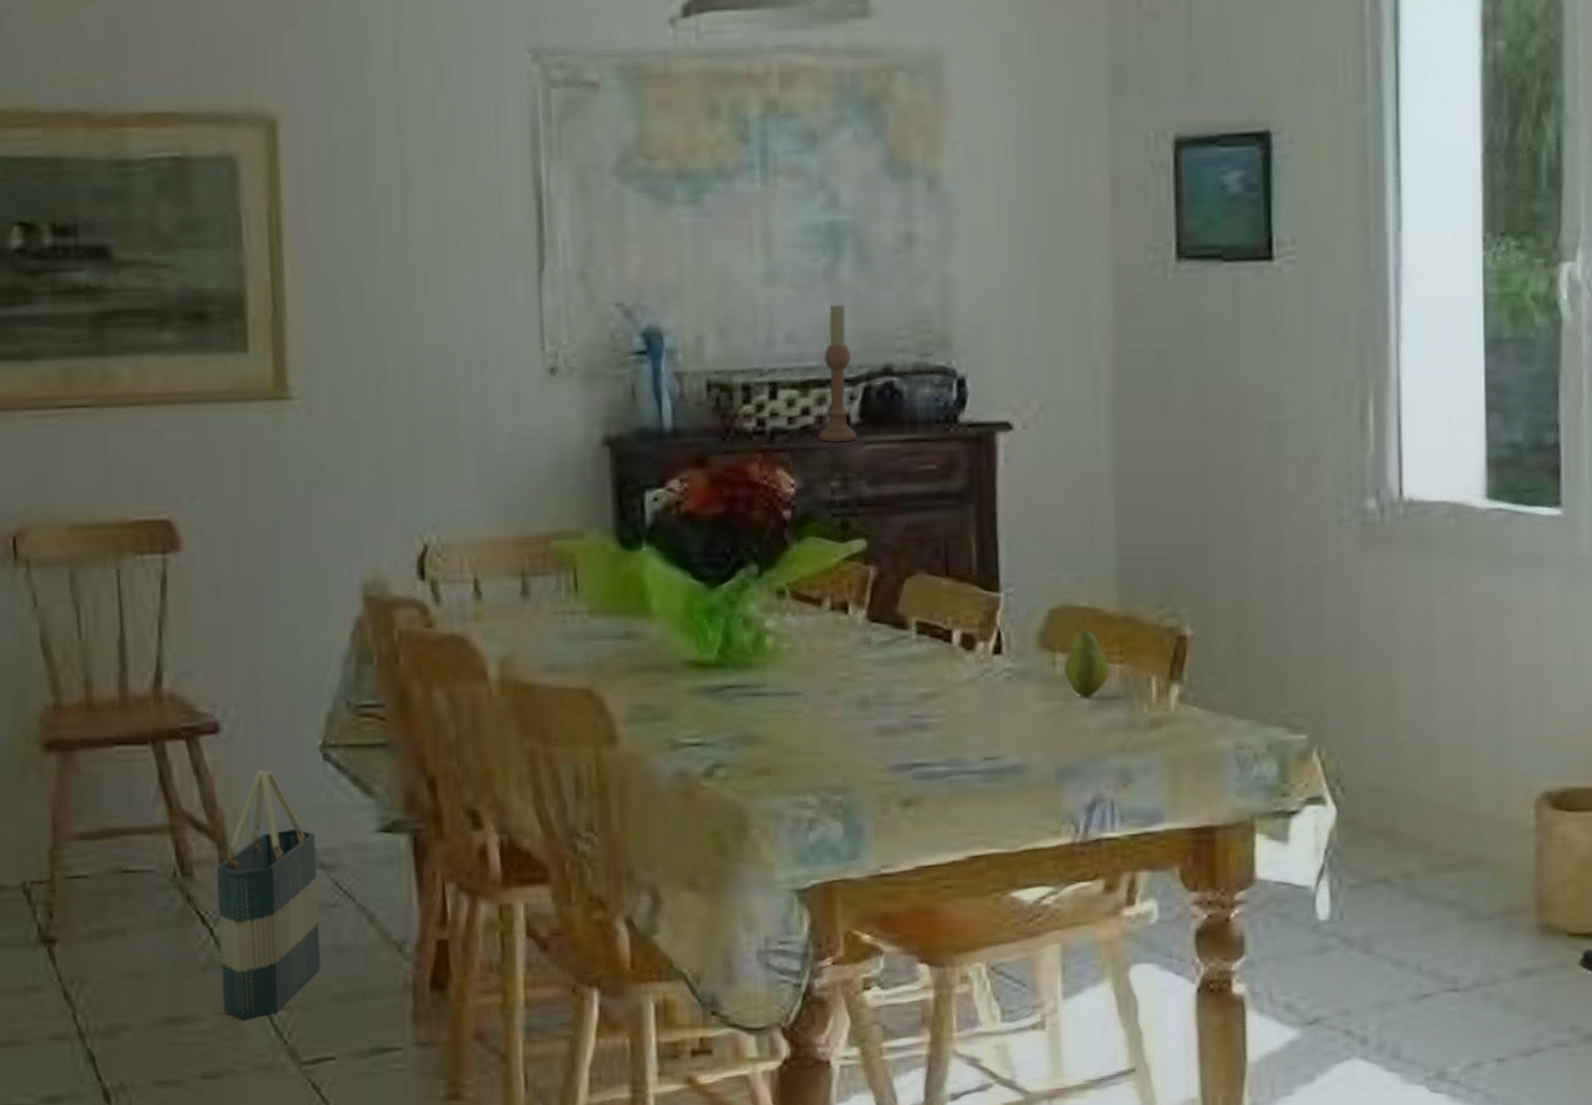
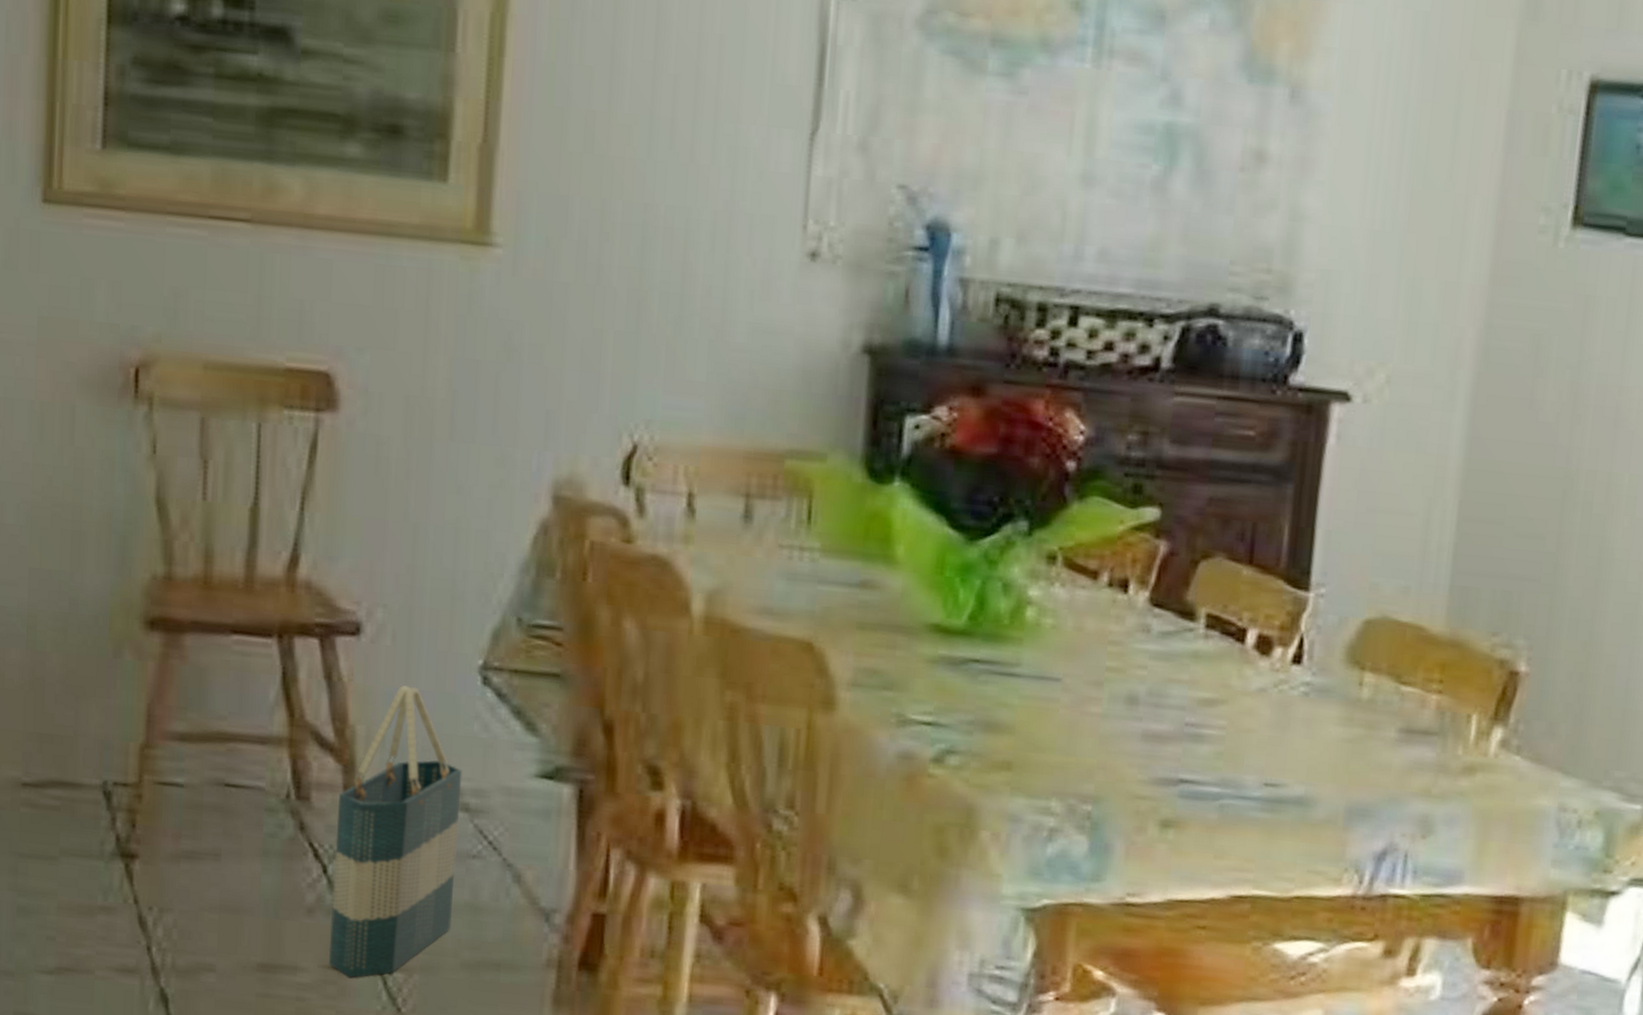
candlestick: present [818,303,858,443] -> none [1120,222,1173,390]
fruit: present [1064,625,1109,699] -> none [1372,643,1425,730]

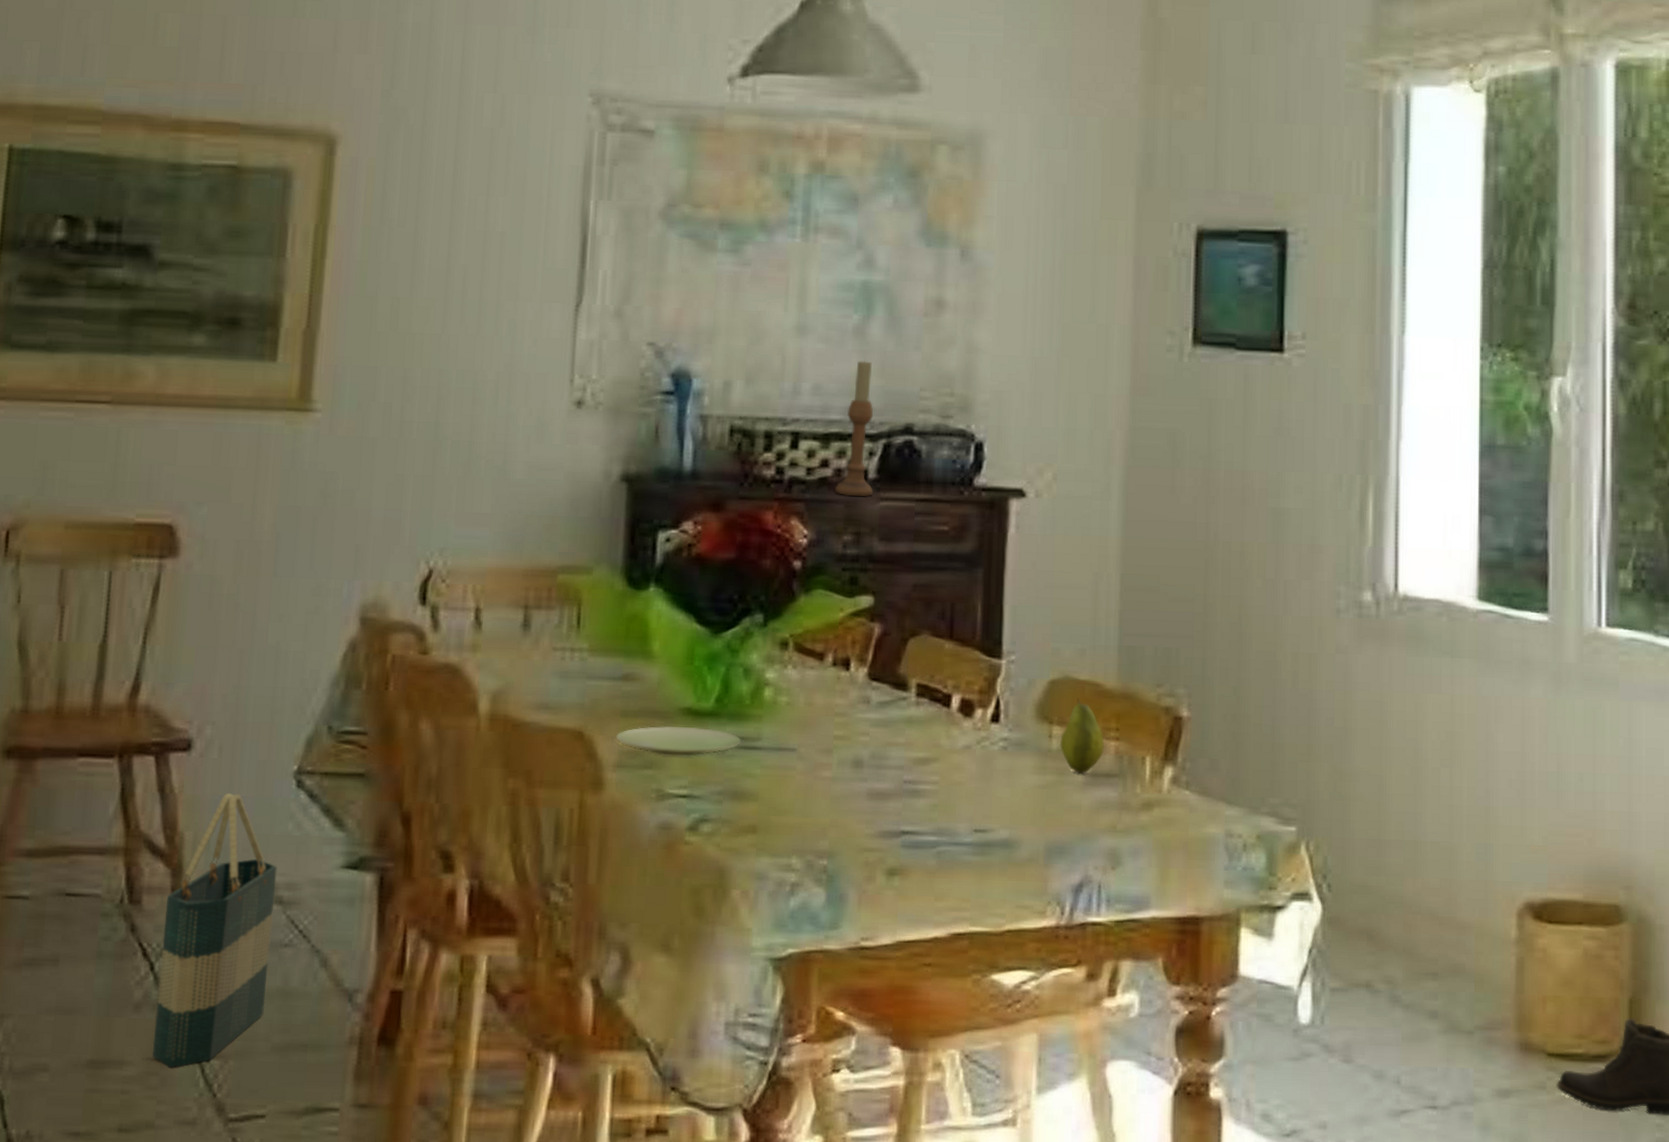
plate: none [851,642,998,679] -> present [616,725,742,756]
candlestick: none [1120,222,1173,390] -> present [835,360,874,497]
fruit: none [1372,643,1425,730] -> present [1060,699,1105,775]

